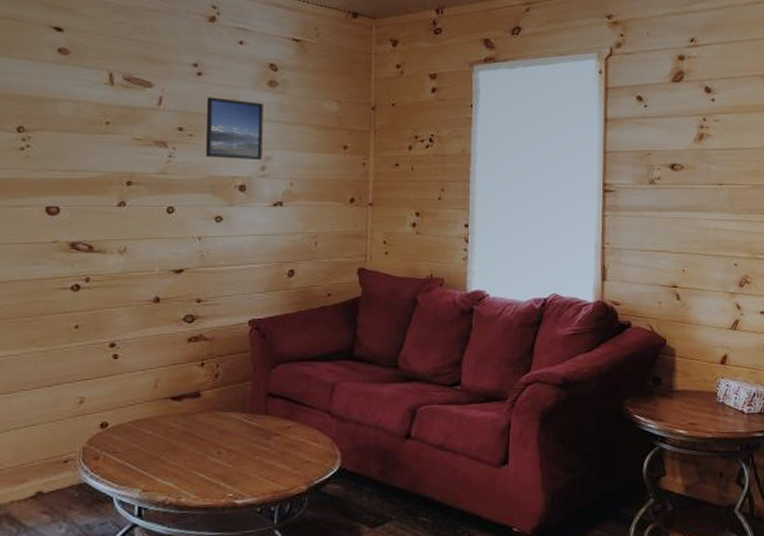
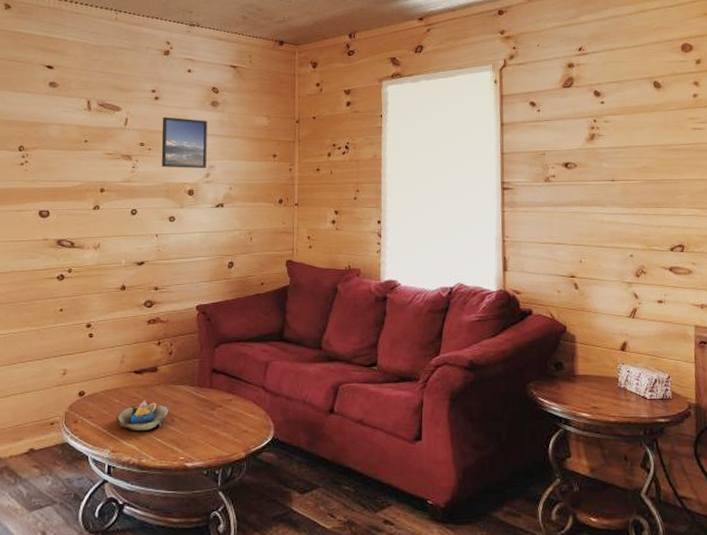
decorative bowl: none [149,430,216,466] -> present [117,400,170,430]

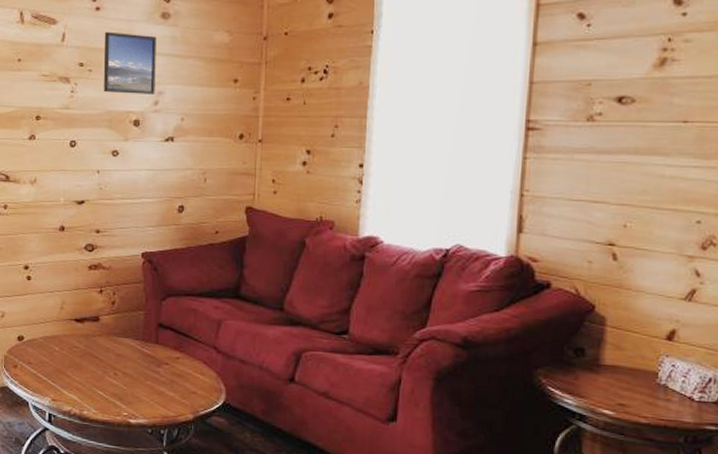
decorative bowl: present [117,400,170,430] -> none [57,350,113,382]

